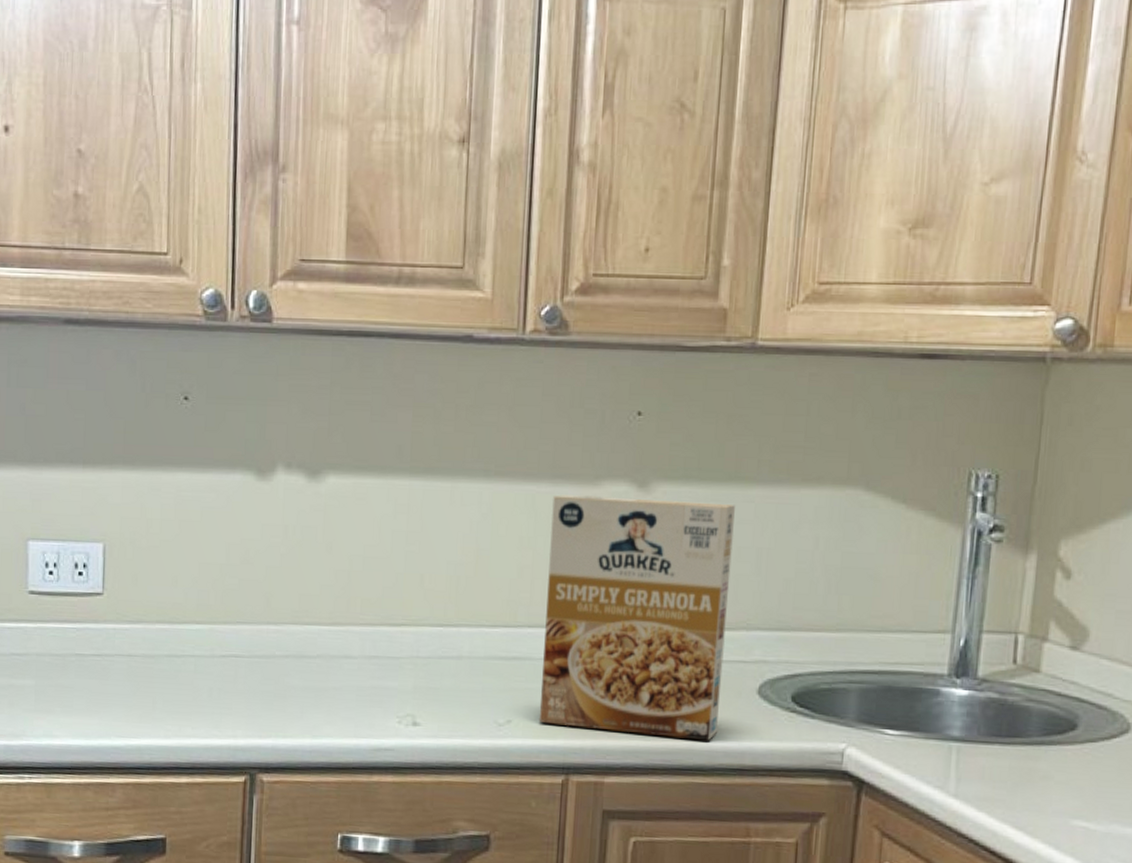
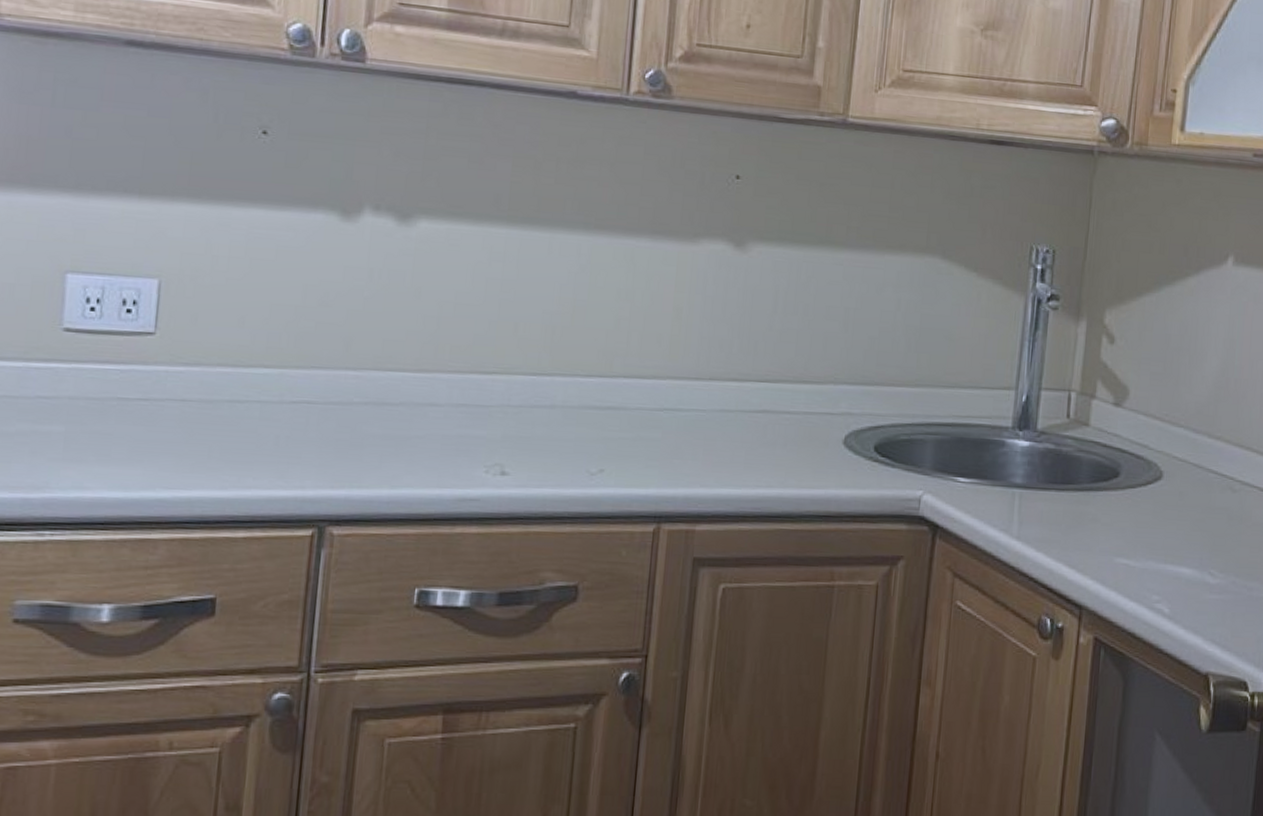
cereal box: present [538,494,735,741] -> none [631,250,825,489]

